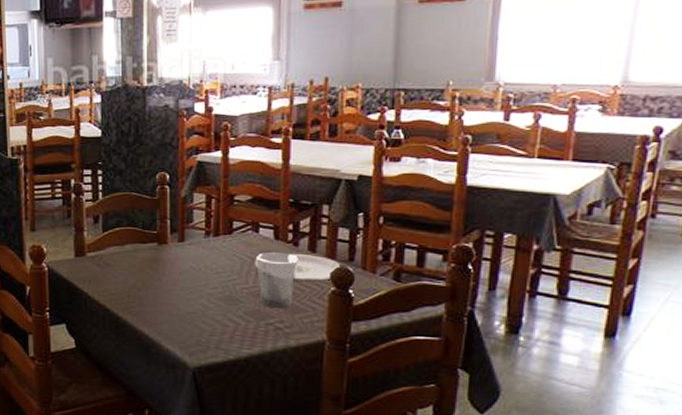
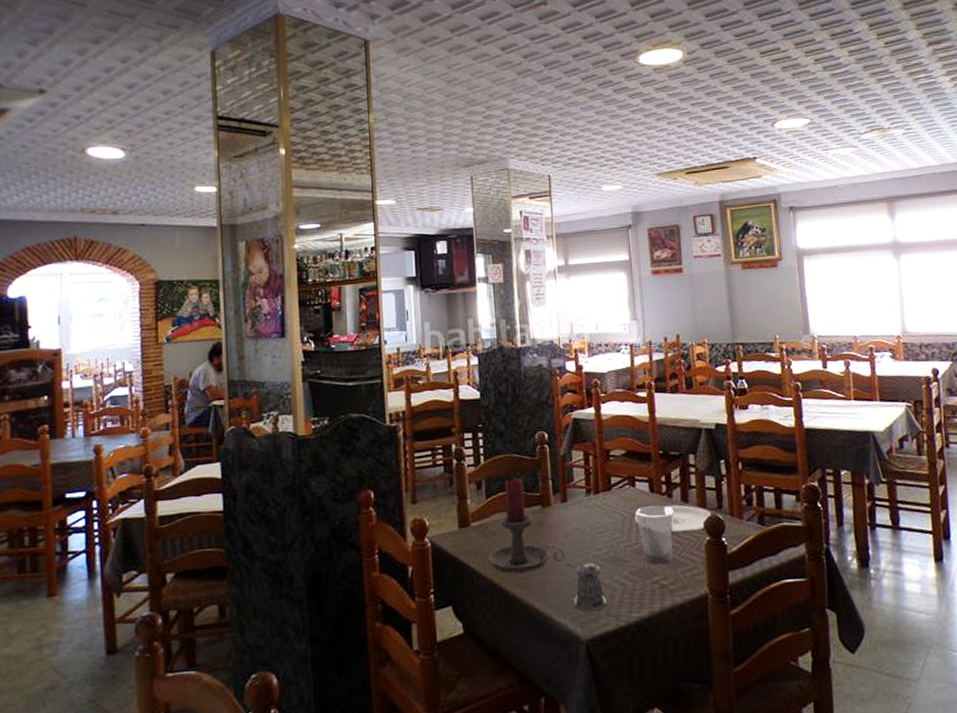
candle holder: none [102,216,179,302] -> present [488,478,566,573]
pepper shaker: none [179,297,217,344] -> present [566,562,607,612]

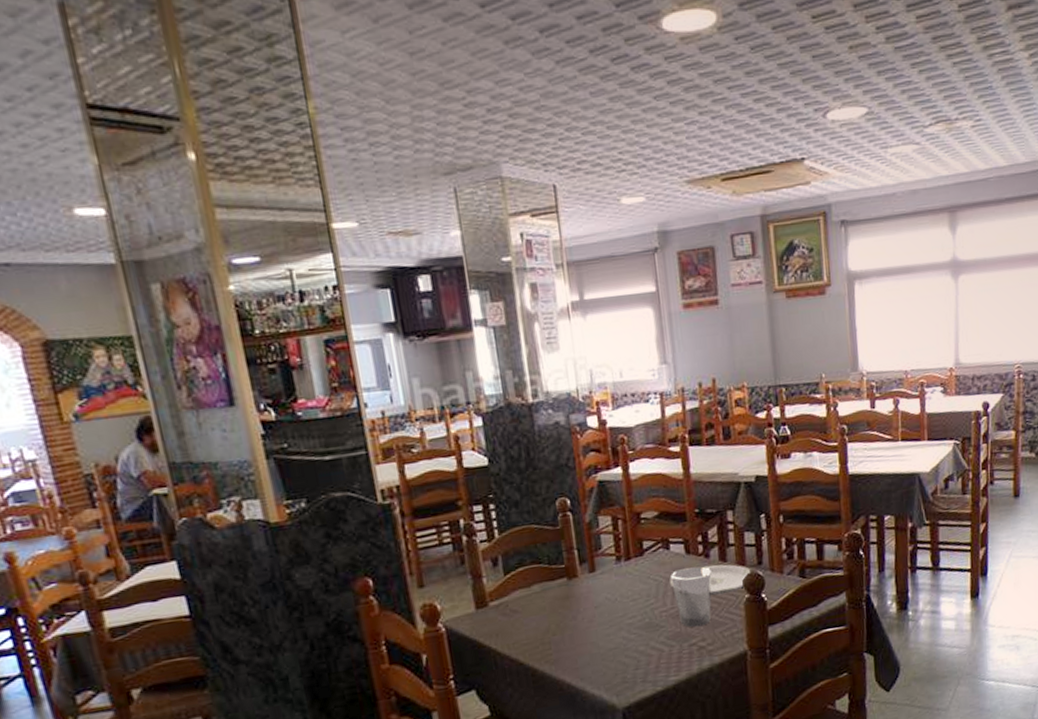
candle holder: present [488,478,566,573] -> none [512,550,597,651]
pepper shaker: present [566,562,607,612] -> none [598,632,643,681]

